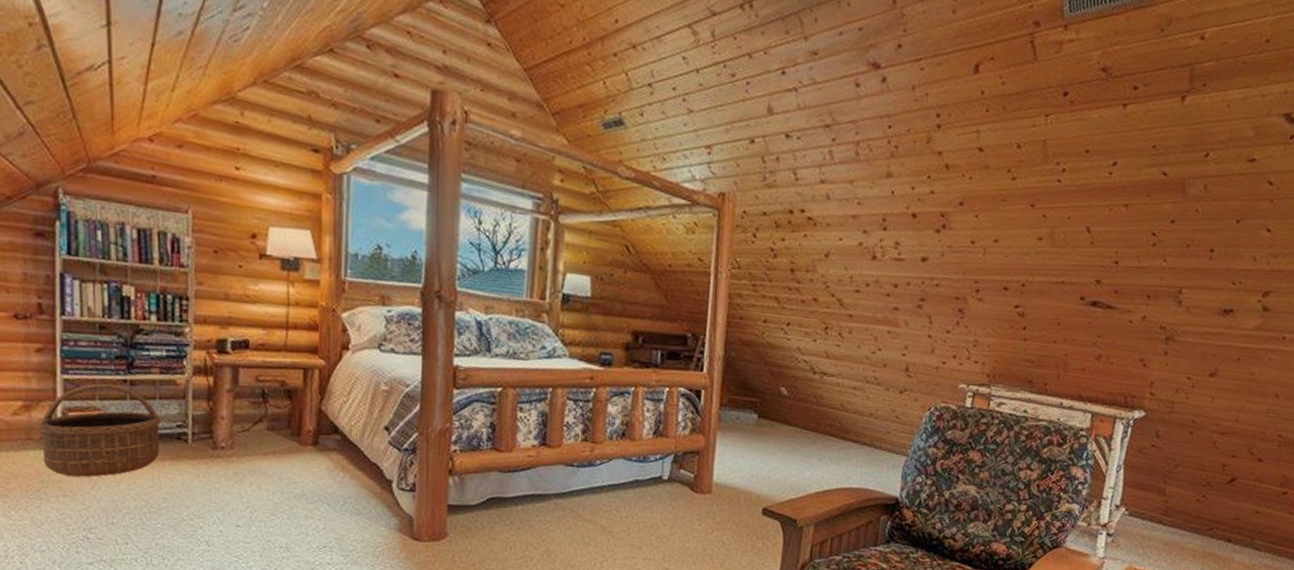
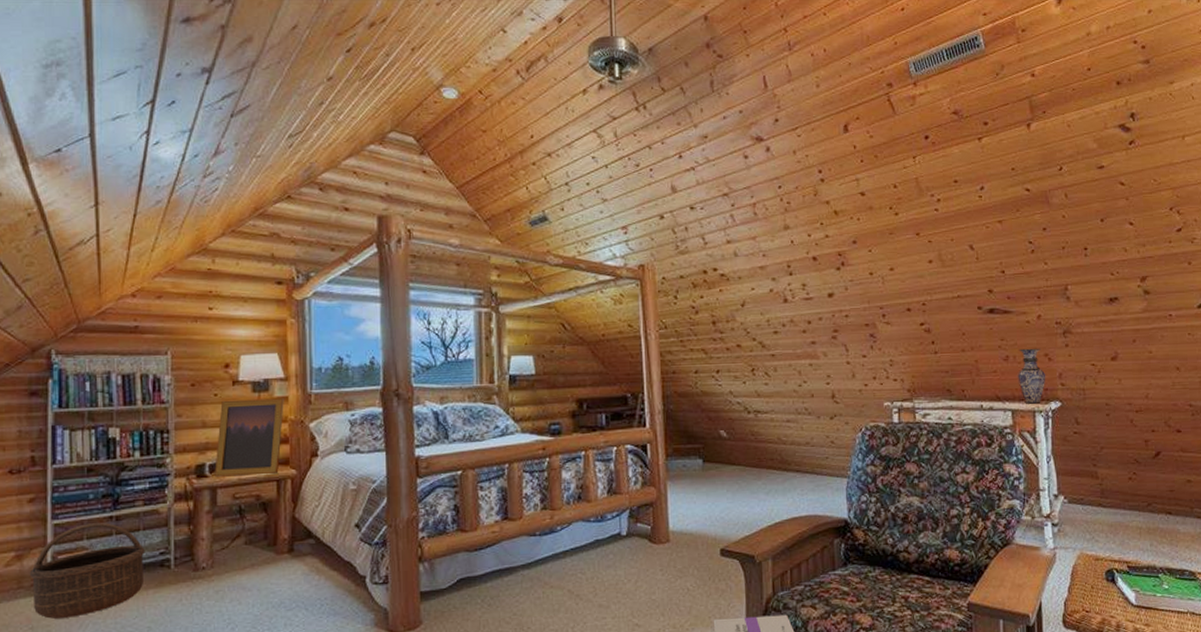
picture frame: none [237,274,315,361] -> present [214,398,284,477]
vase: none [1105,349,1138,411] -> present [1016,348,1046,405]

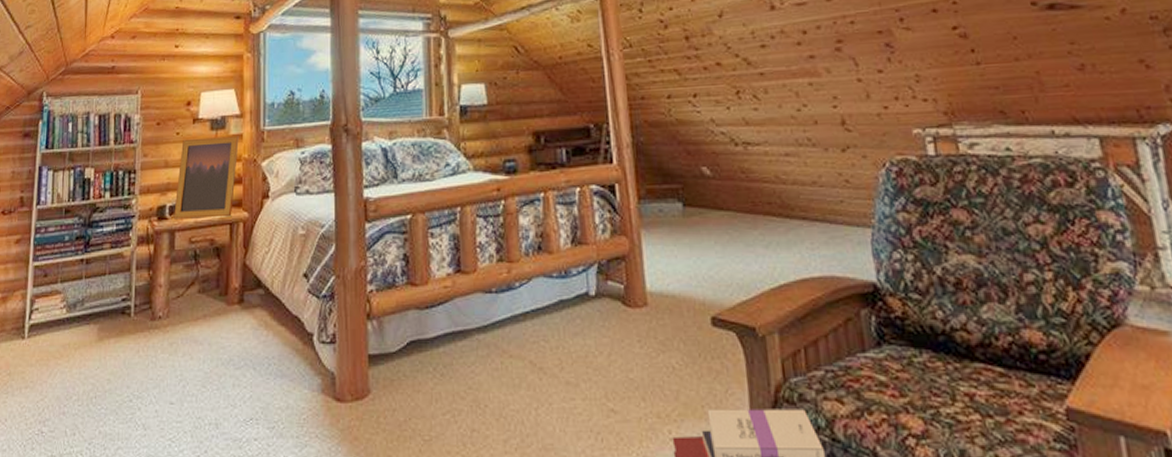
basket: present [29,523,146,619] -> none [11,266,110,365]
vase: present [1016,348,1046,405] -> none [1097,52,1146,129]

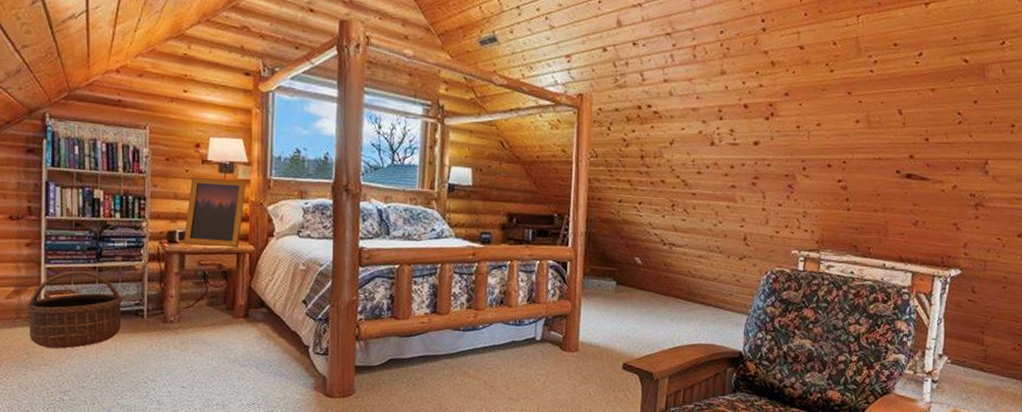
basket: none [11,266,110,365] -> present [26,270,123,349]

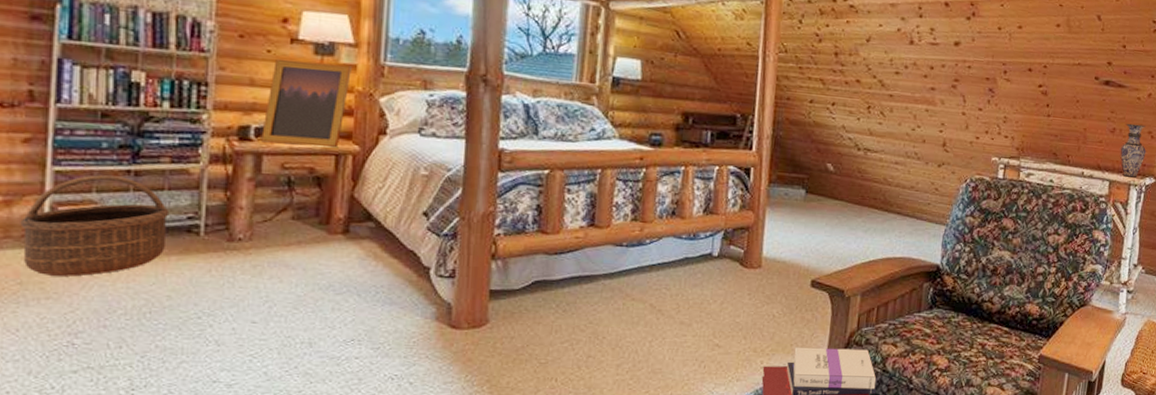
vase: none [922,215,952,270] -> present [1119,123,1147,179]

